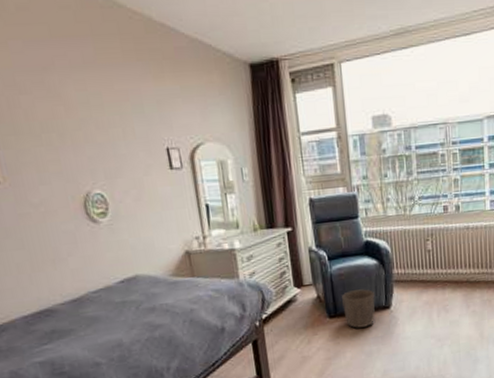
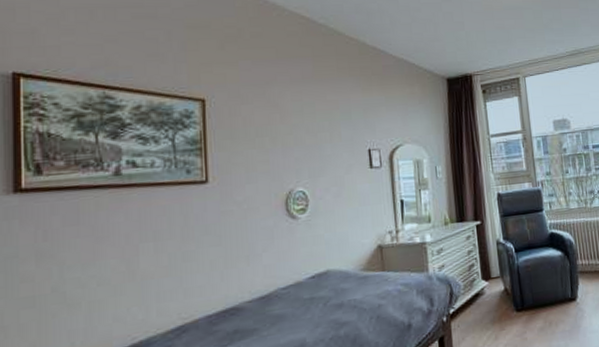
waste basket: present [342,289,375,328] -> none [529,280,562,322]

